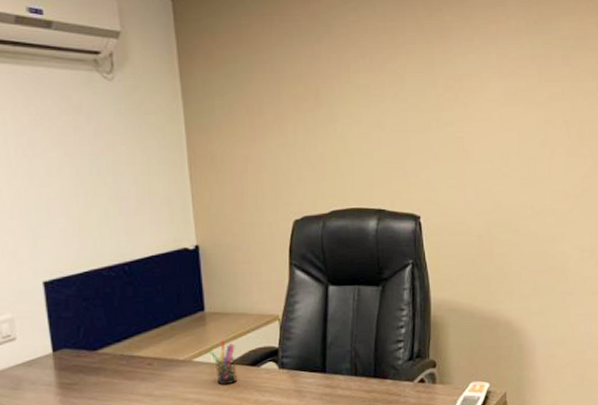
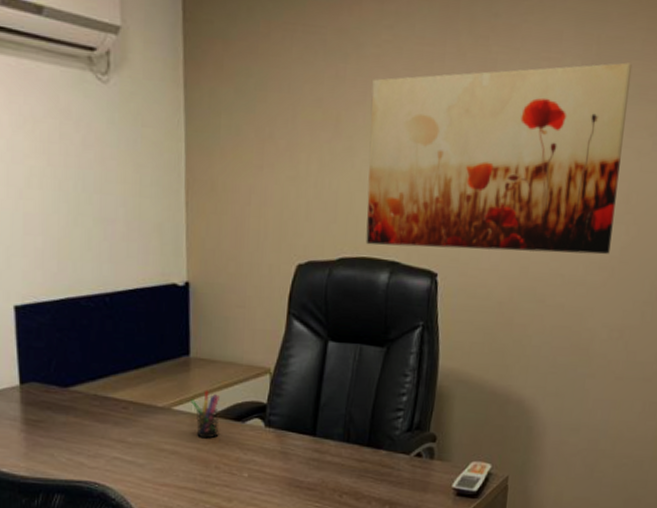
wall art: none [344,19,572,197] -> present [366,62,633,255]

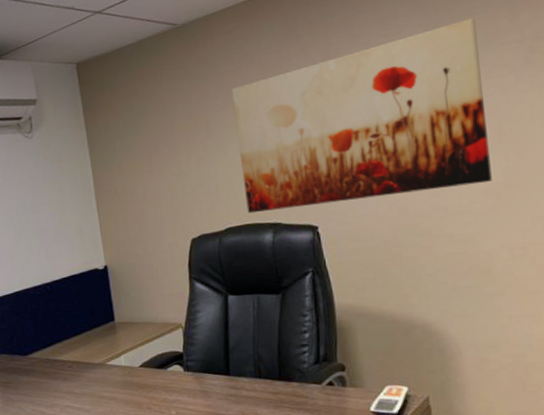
pen holder: present [190,390,219,439] -> none [119,346,147,385]

